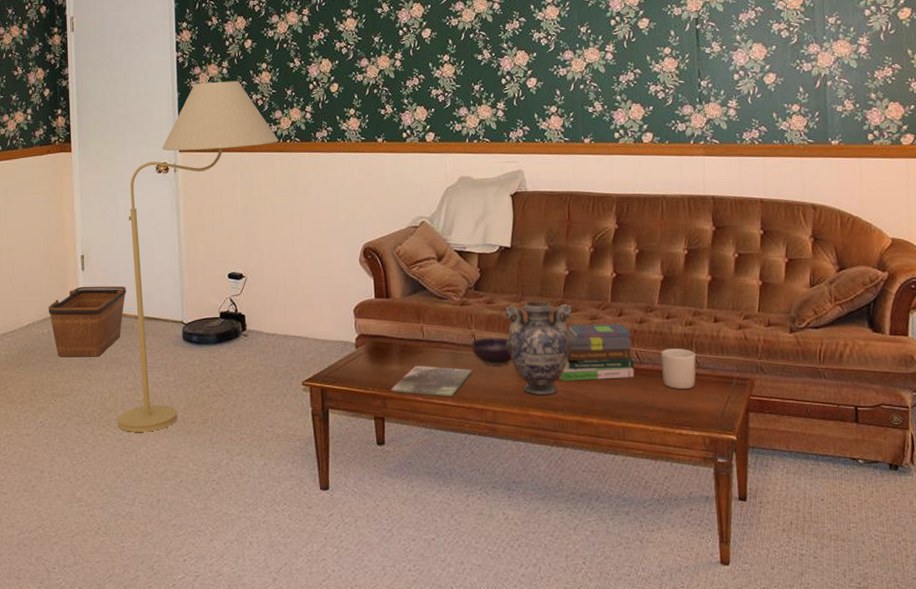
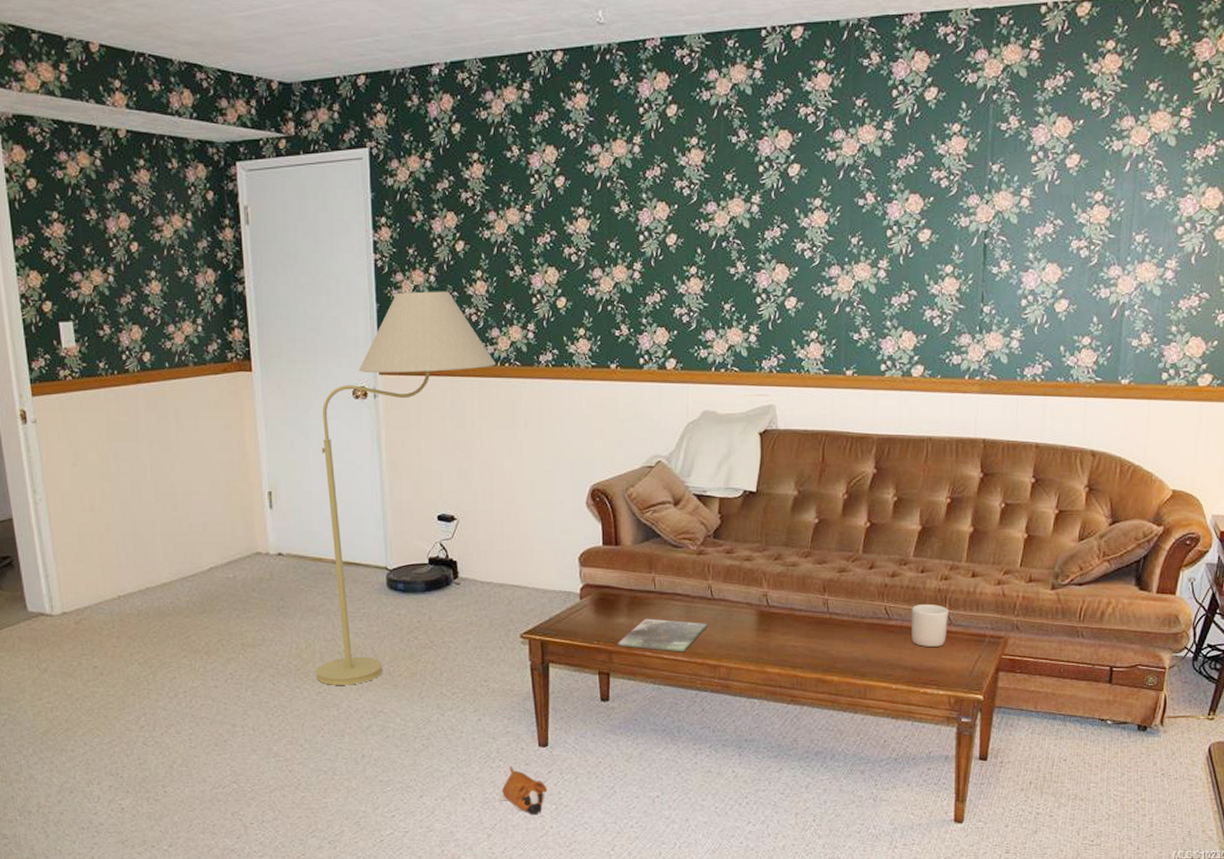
bicycle basket: present [48,286,126,358] -> none [232,526,322,605]
dog toy: none [284,509,329,558] -> present [499,765,548,814]
bowl: present [471,337,512,365] -> none [707,589,750,619]
decorative vase: present [504,300,573,396] -> none [744,550,820,652]
books: present [559,324,635,381] -> none [800,578,882,637]

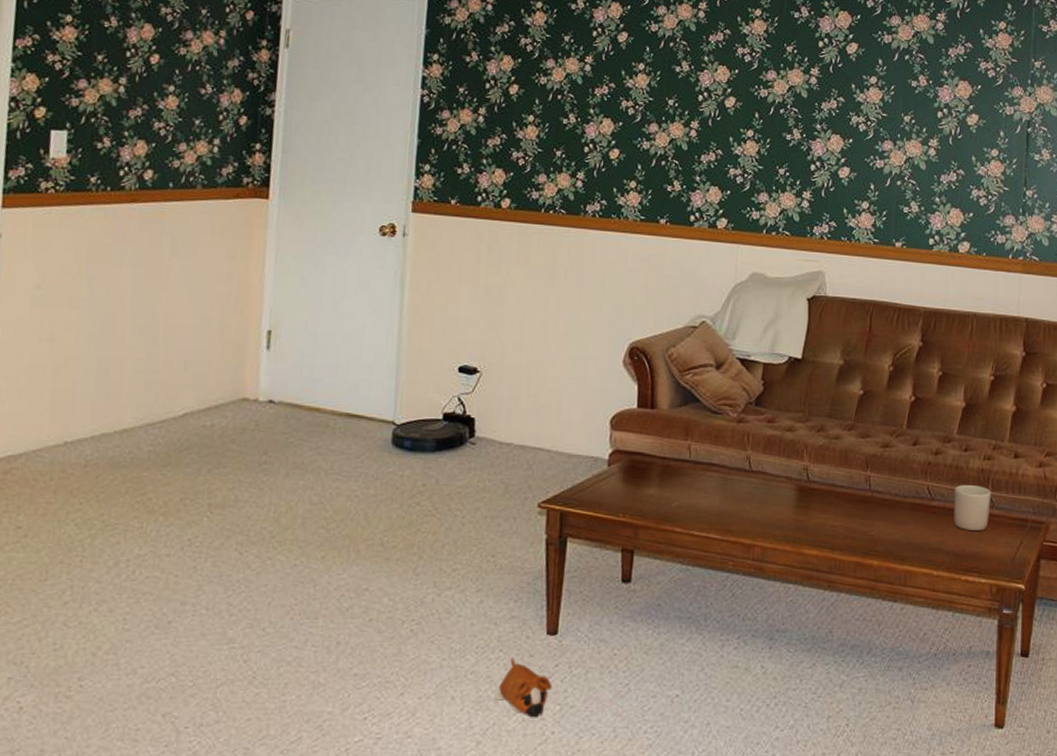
floor lamp: present [316,291,496,685] -> none [294,130,540,557]
magazine: present [617,618,708,652] -> none [644,490,744,529]

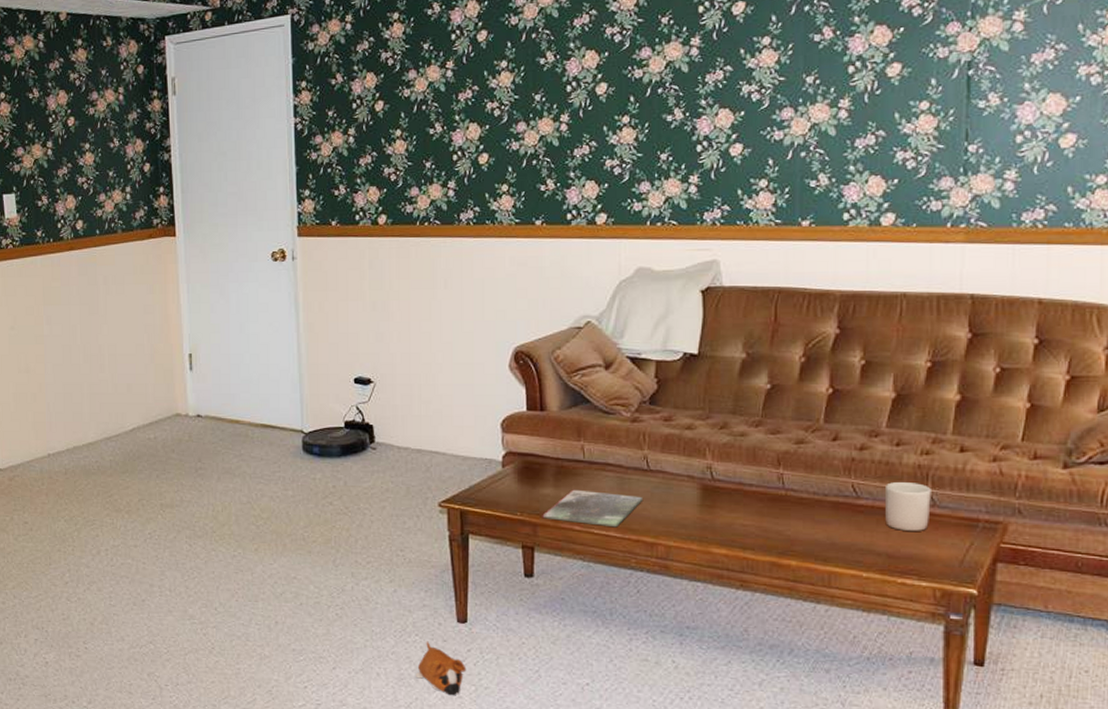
magazine: none [644,490,744,529] -> present [542,489,644,528]

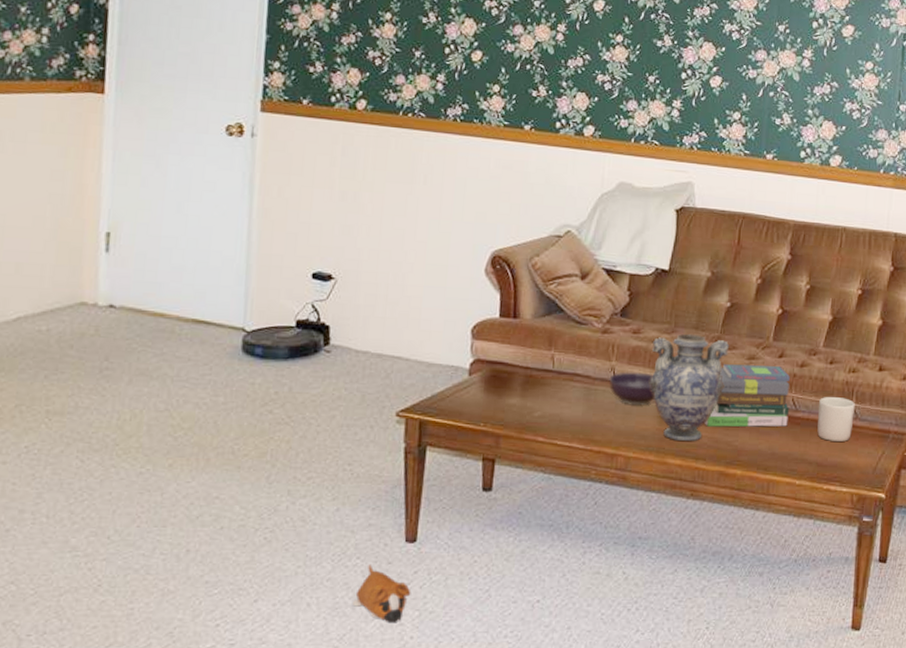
magazine: present [542,489,644,528] -> none [506,399,608,439]
bowl: none [642,460,692,493] -> present [609,372,655,405]
decorative vase: none [685,419,773,531] -> present [649,333,730,442]
books: none [751,449,849,516] -> present [705,364,790,427]

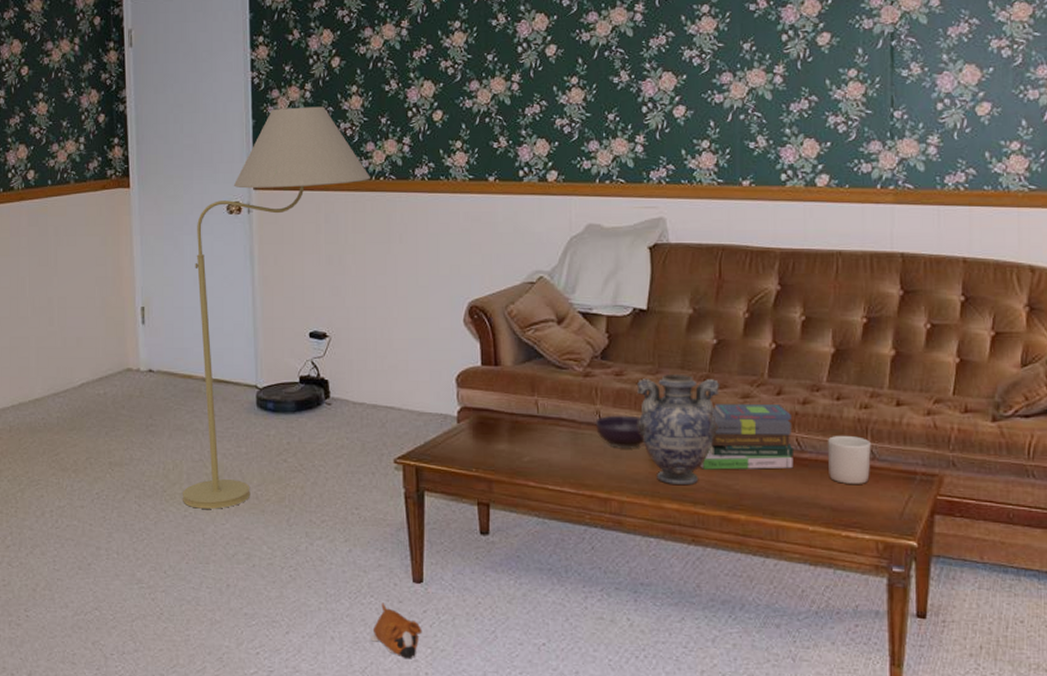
floor lamp: none [139,25,398,465] -> present [183,106,370,509]

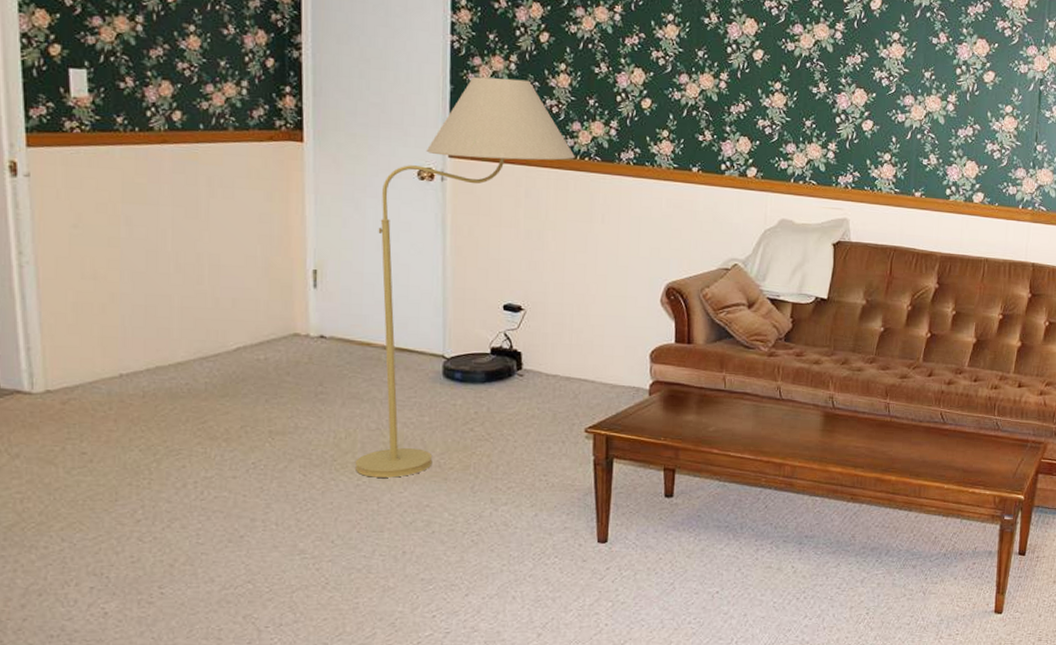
dog toy: present [370,602,422,658] -> none [552,562,605,612]
bowl: present [595,415,644,448] -> none [775,390,817,420]
decorative vase: present [636,373,720,486] -> none [811,356,884,452]
books: present [700,404,794,470] -> none [862,383,938,439]
mug: present [828,435,871,484] -> none [963,410,997,450]

